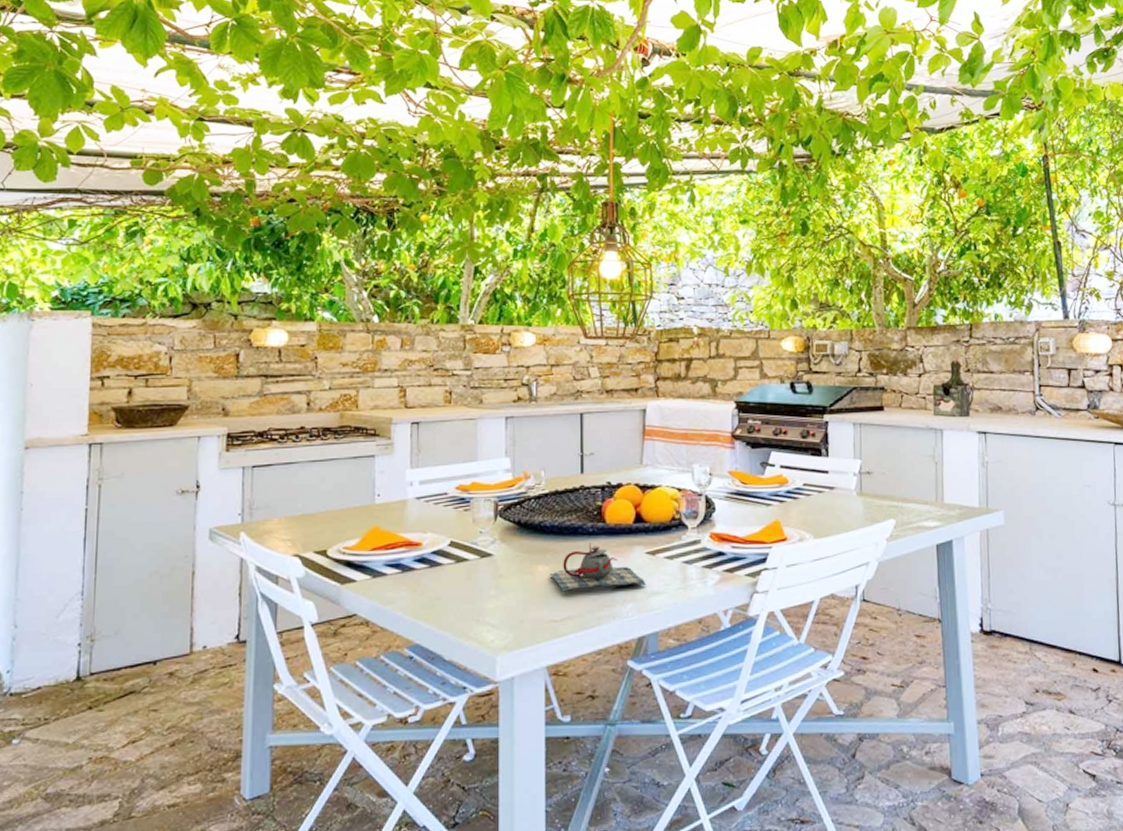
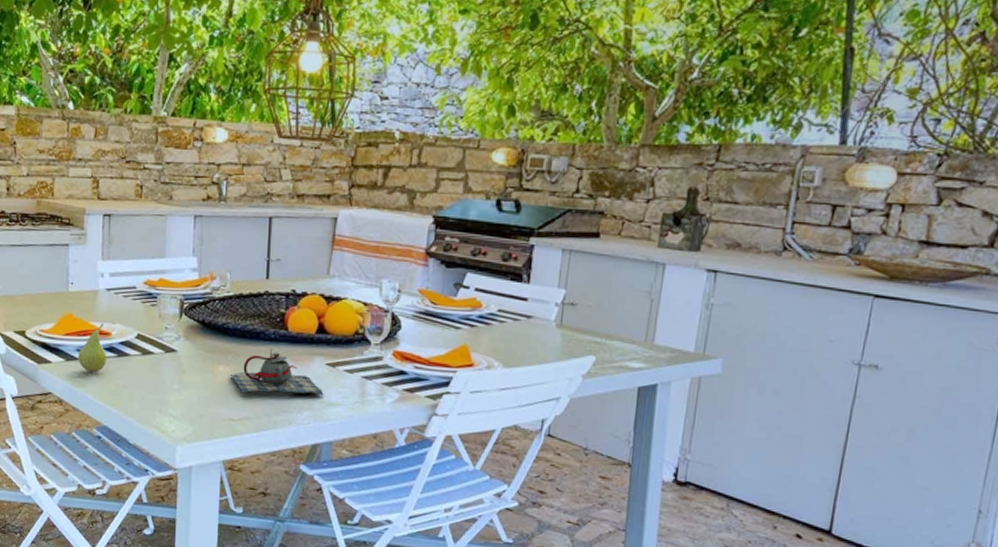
fruit: none [385,533,417,588] -> present [78,322,107,373]

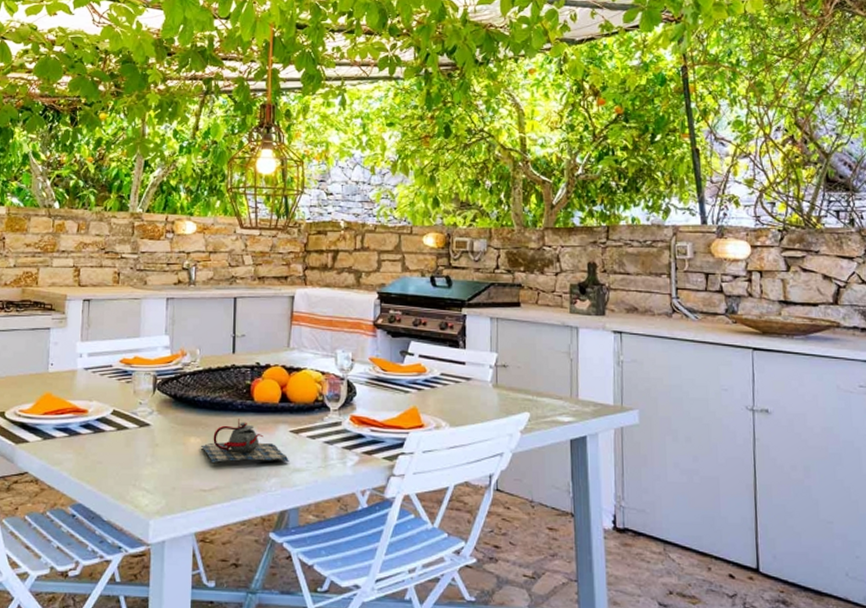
fruit: present [78,322,107,373] -> none [55,400,83,450]

